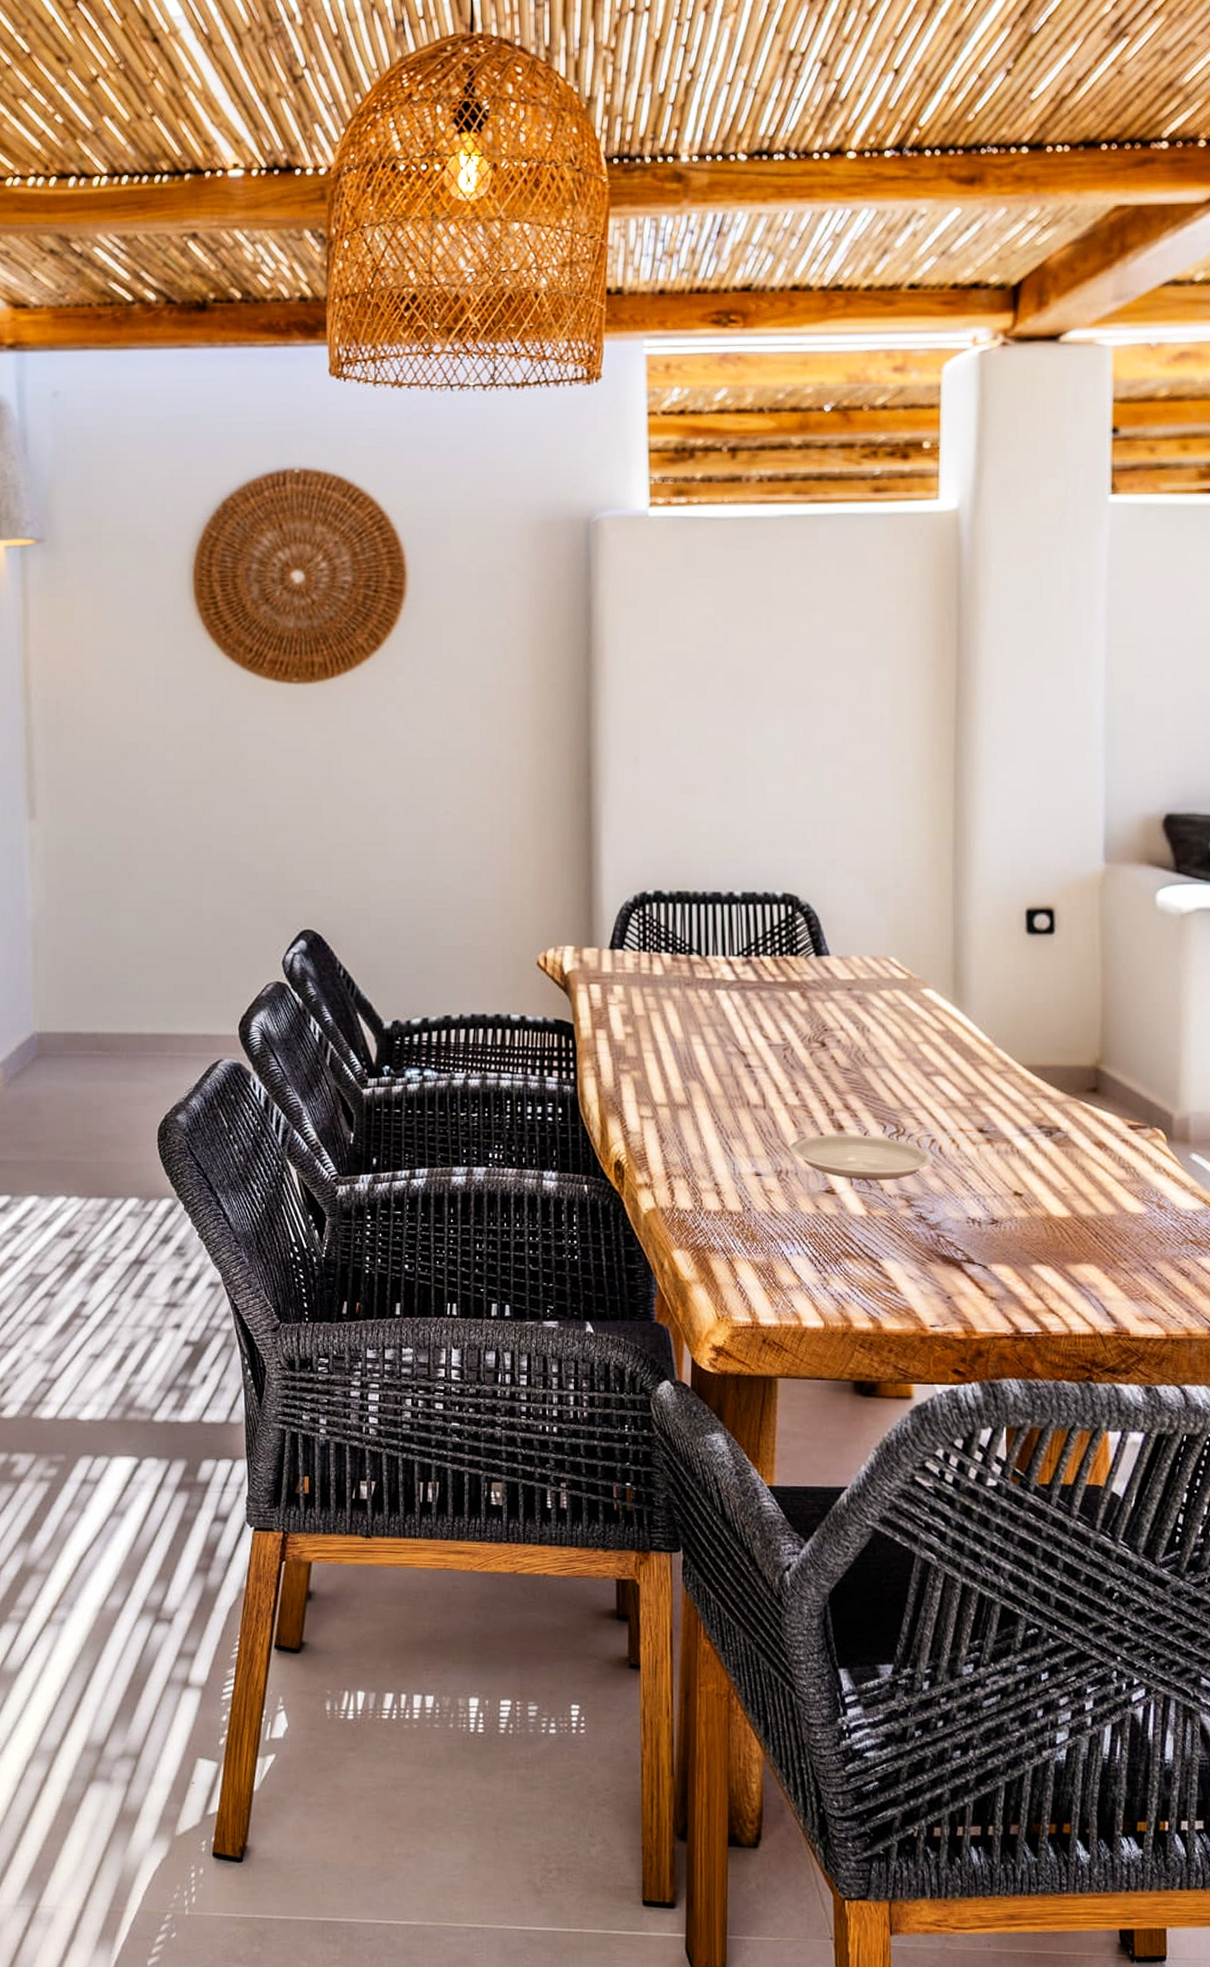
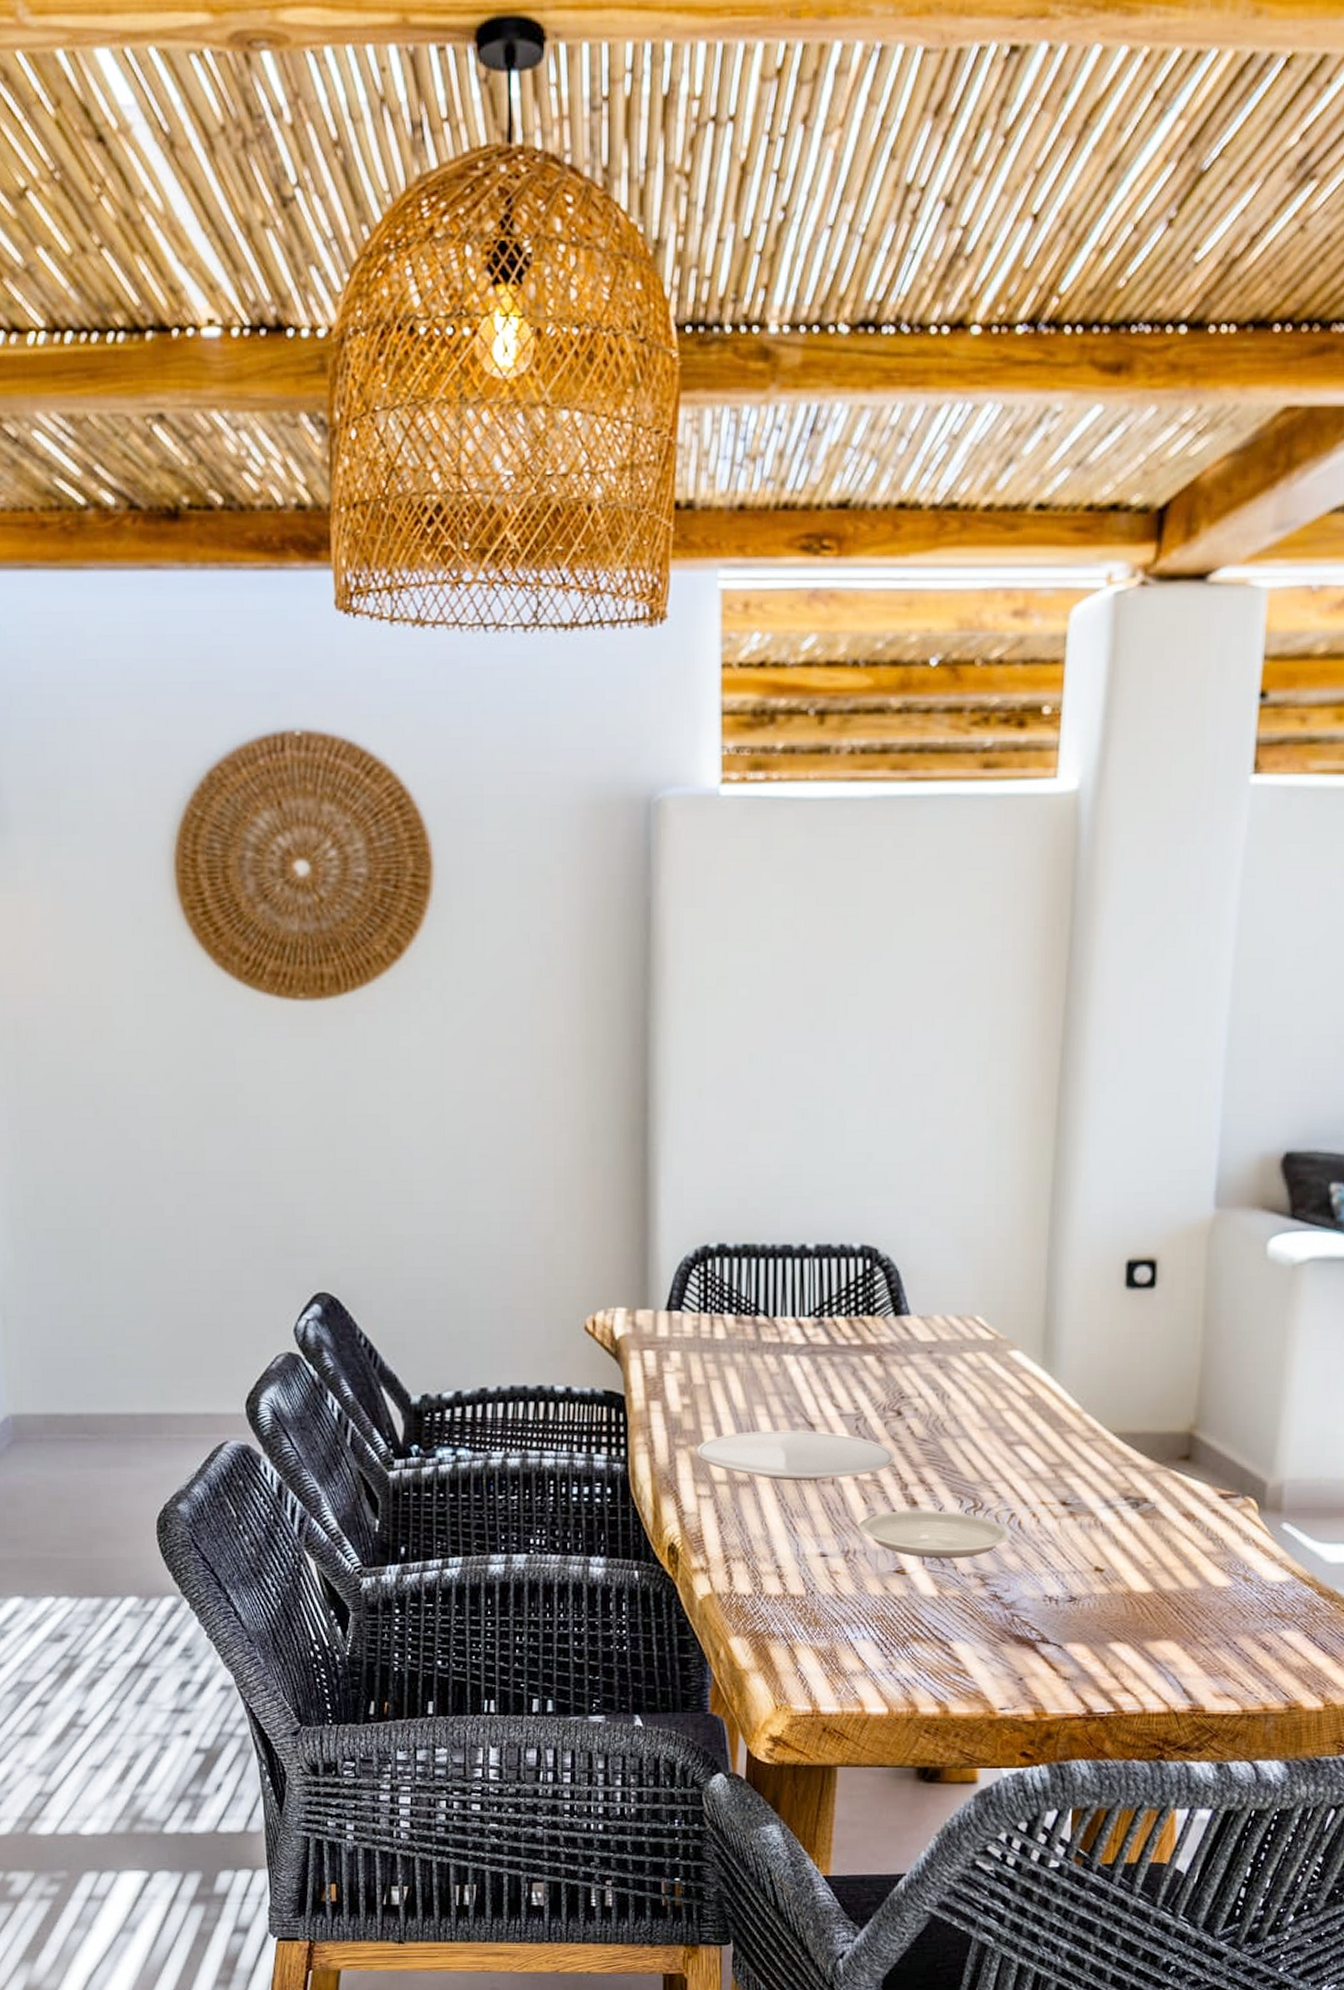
plate: none [639,1059,821,1105] -> present [696,1431,894,1481]

